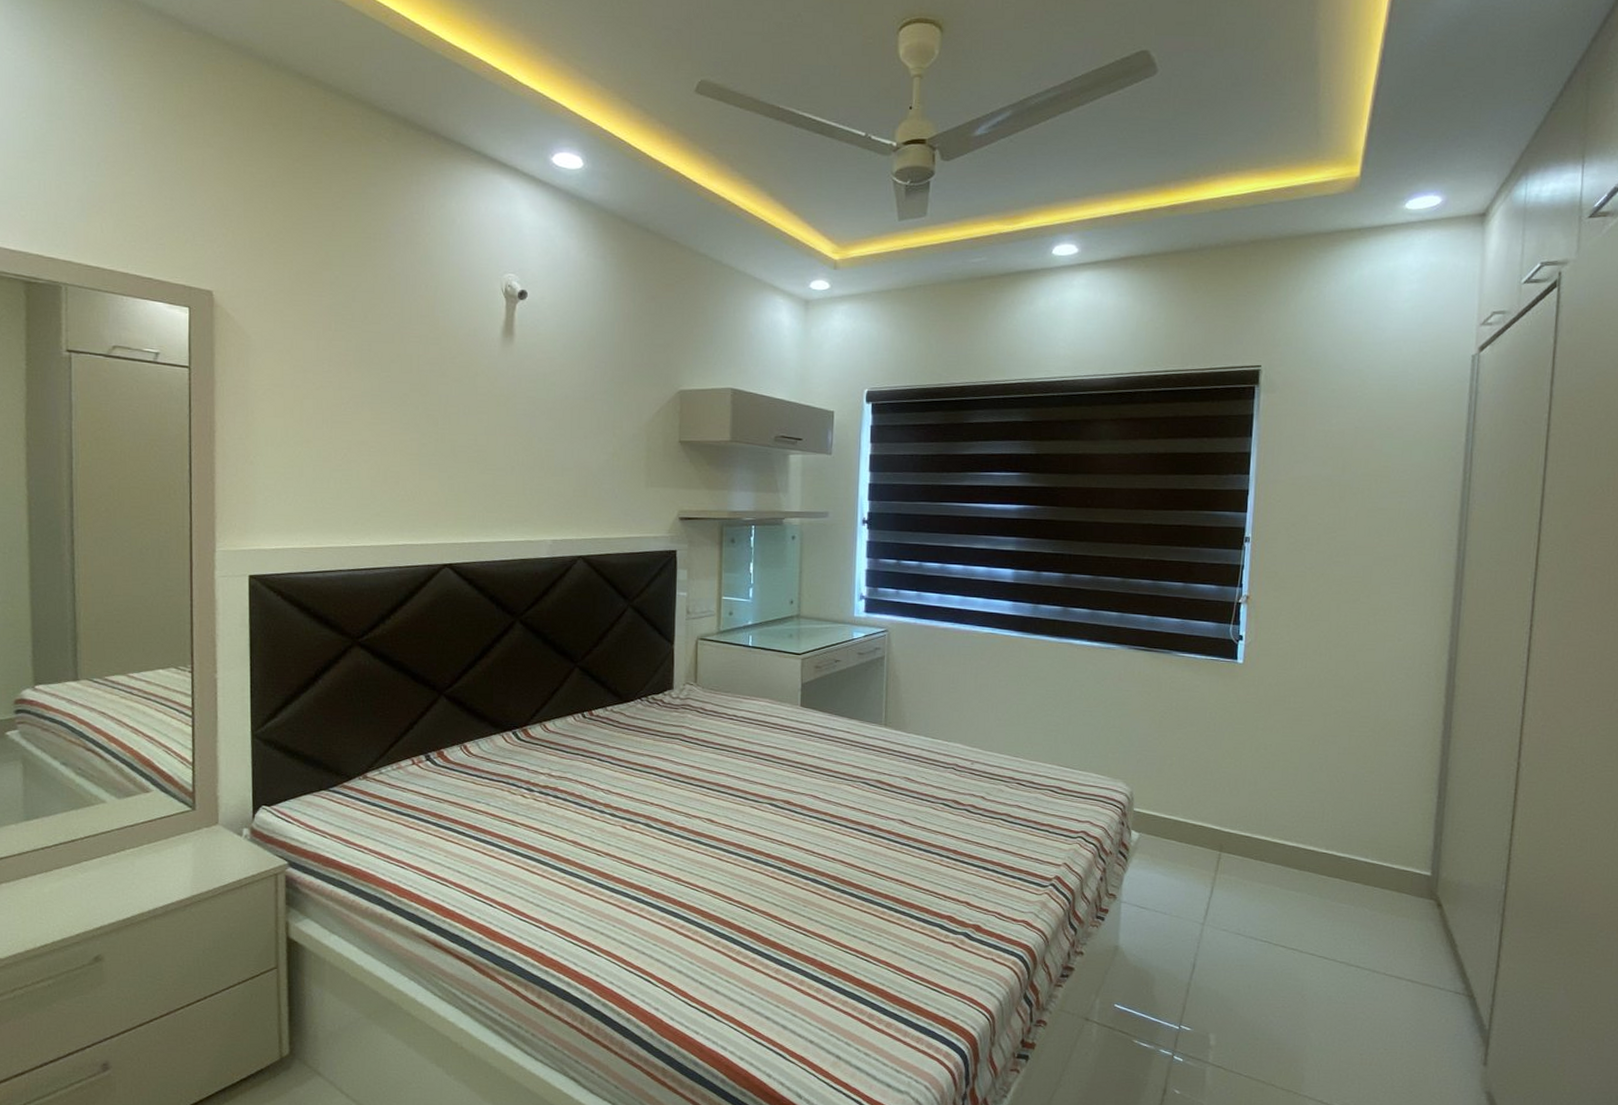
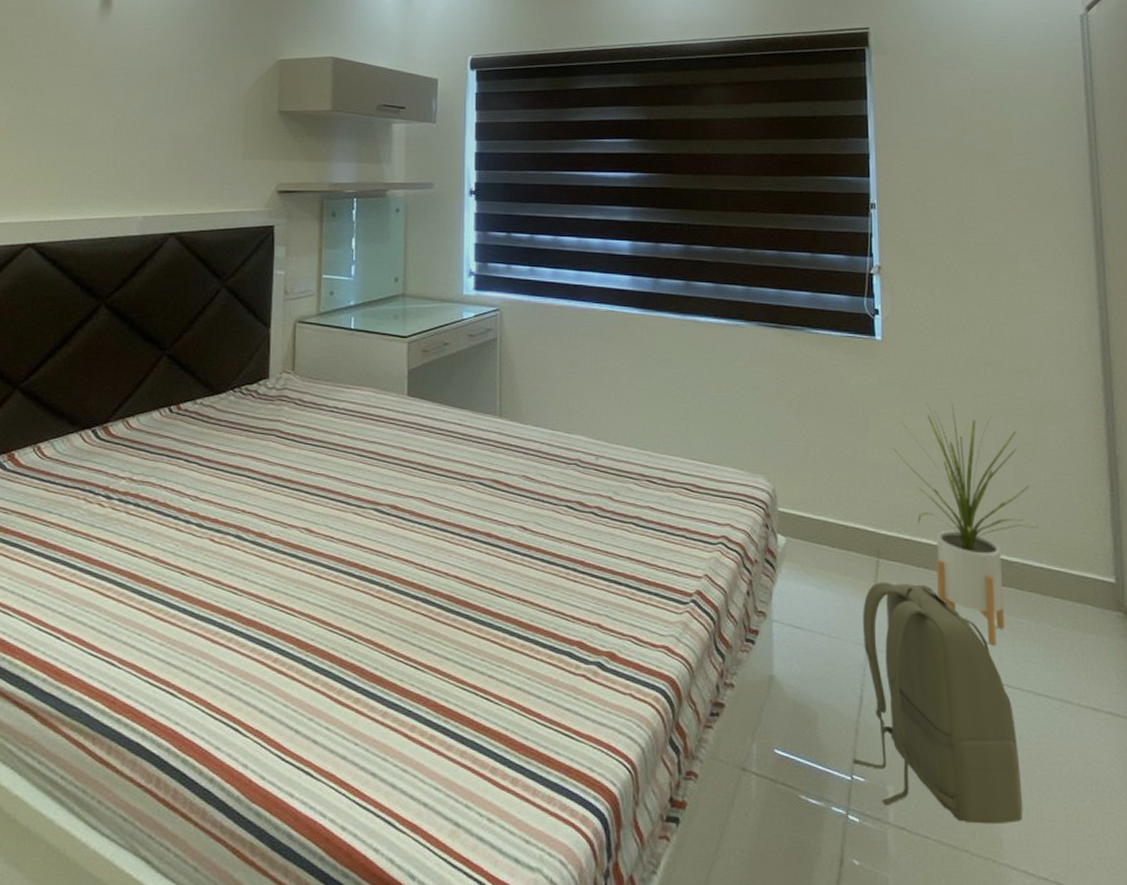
backpack: none [1182,871,1327,1065] -> present [853,582,1023,825]
house plant: none [1243,720,1368,924] -> present [893,403,1038,644]

